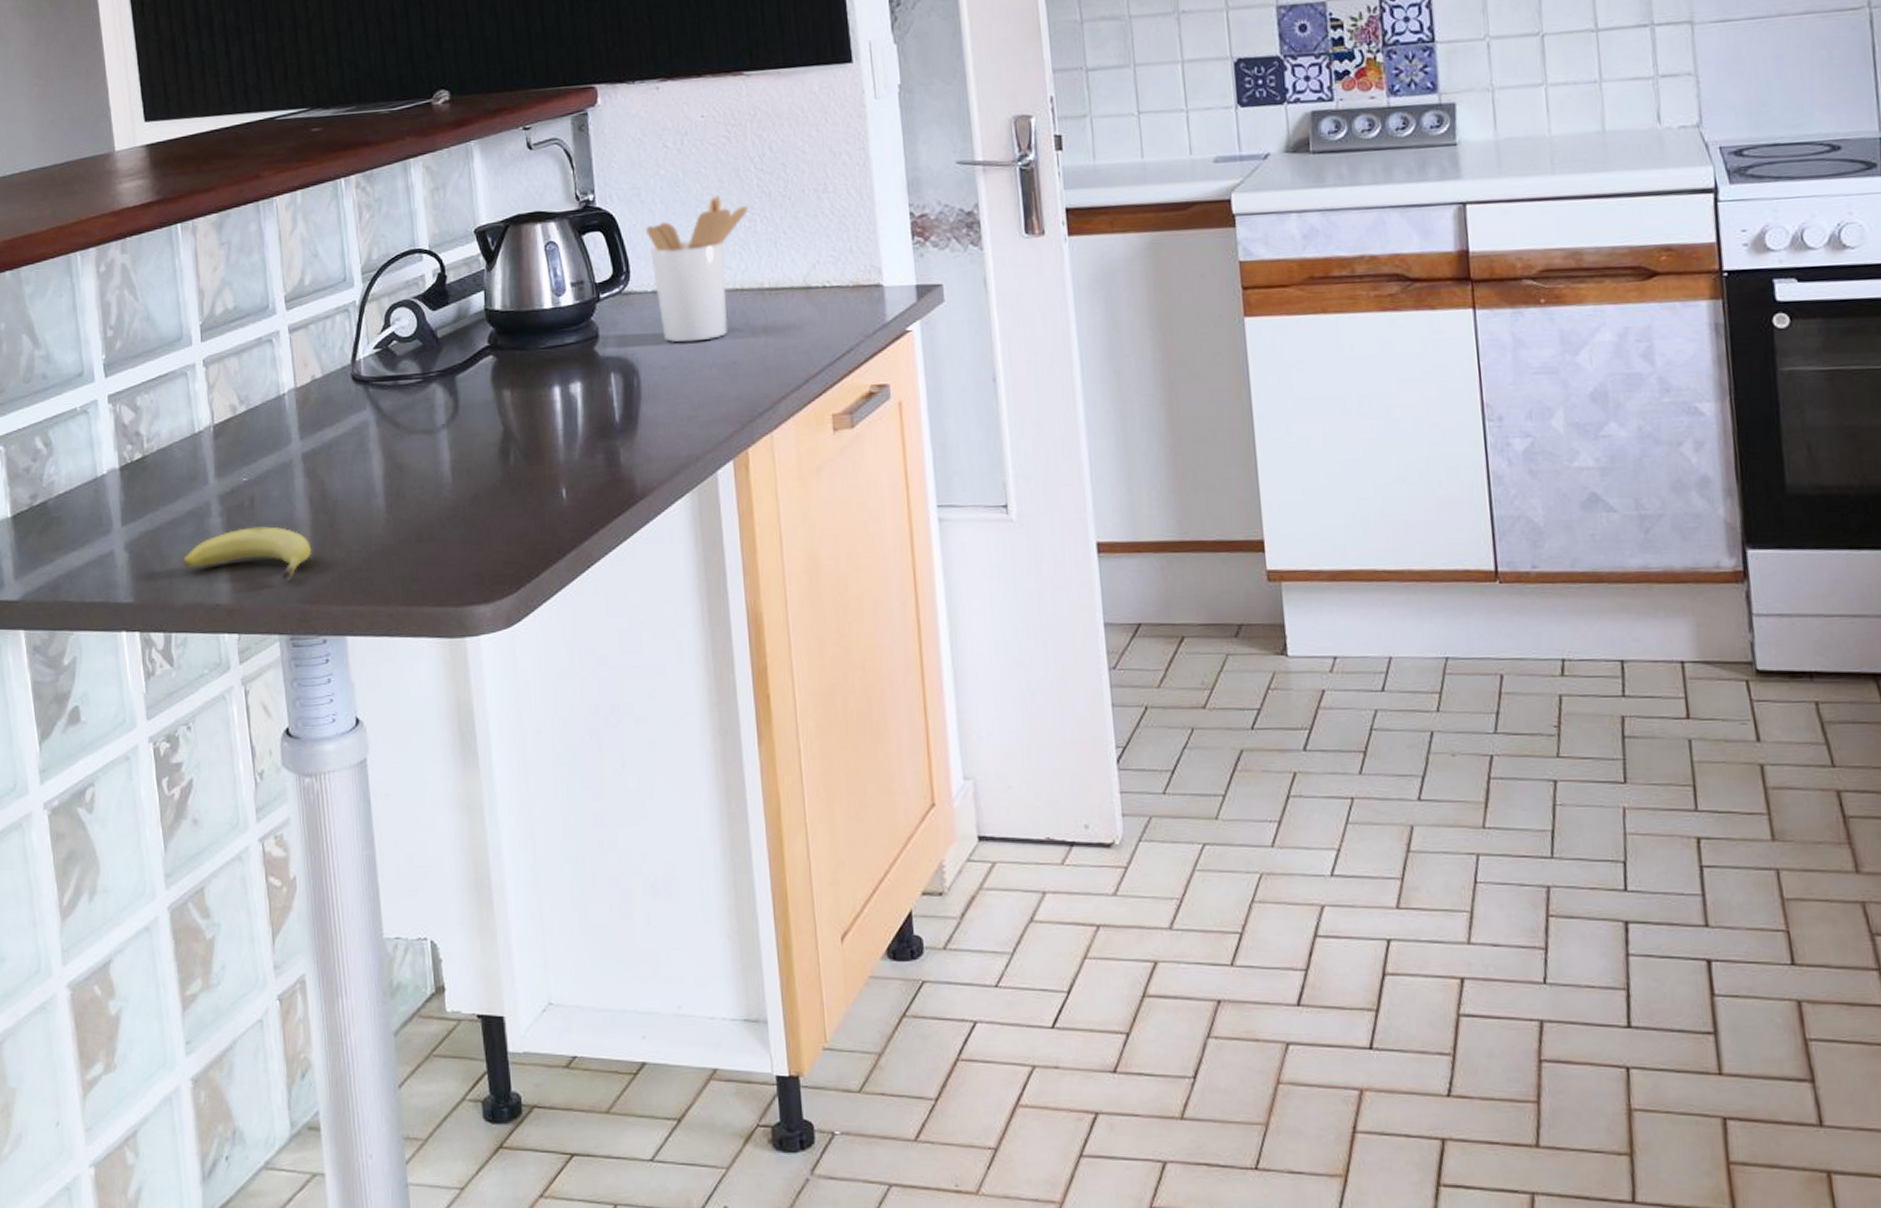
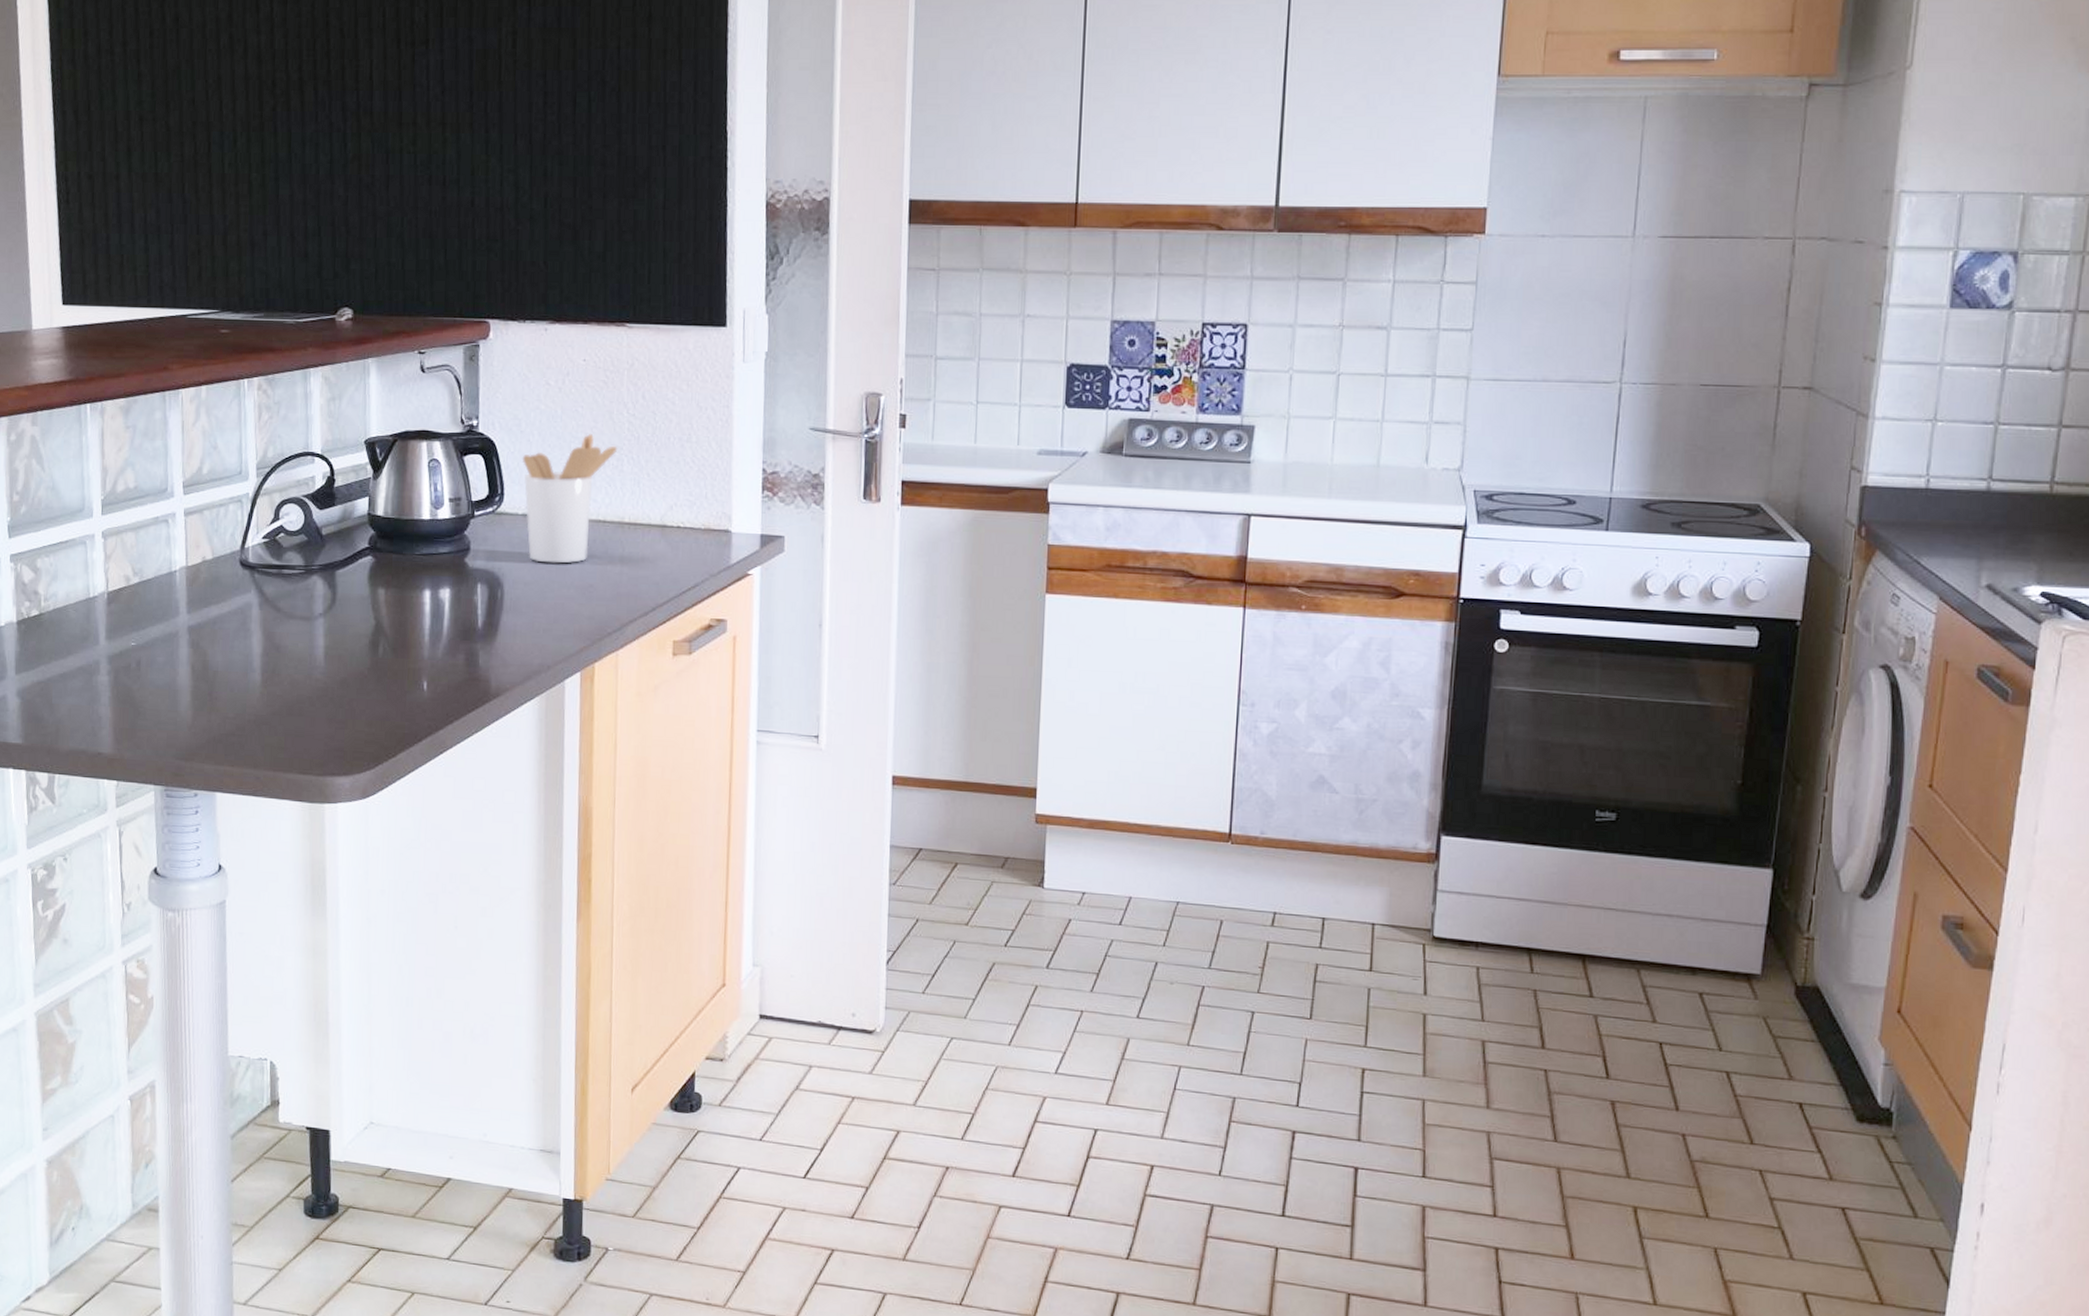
fruit: present [182,526,311,581] -> none [70,687,190,738]

